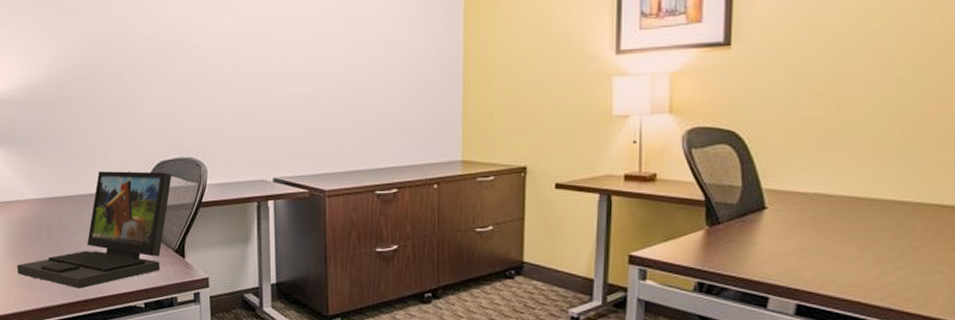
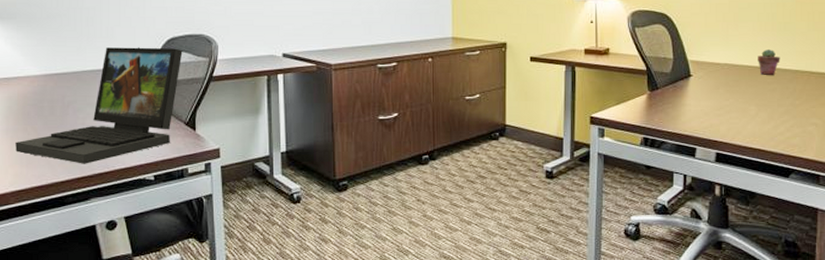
potted succulent: none [862,176,895,208] -> present [758,50,780,75]

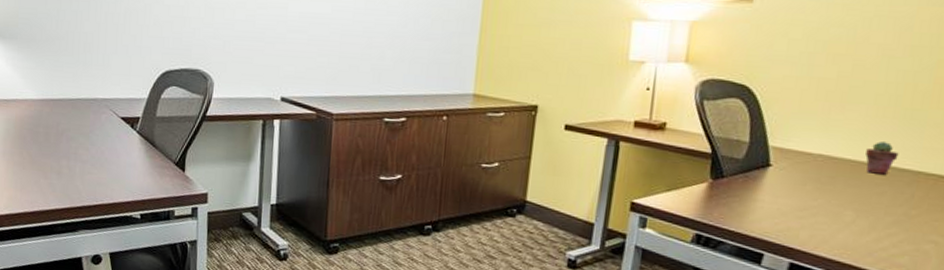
laptop: present [15,47,183,164] -> none [11,76,177,195]

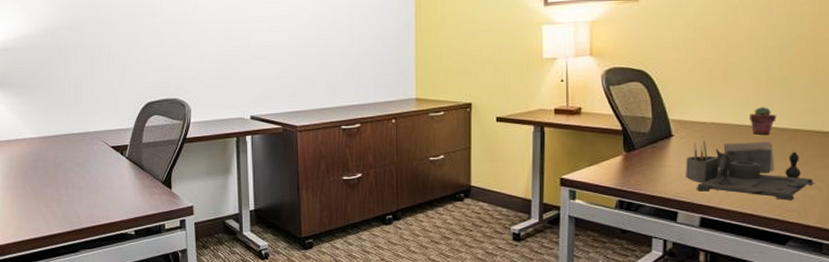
desk organizer: none [779,168,934,254] -> present [686,135,817,201]

